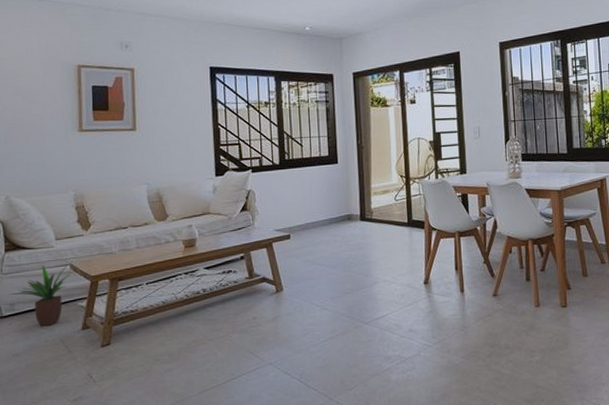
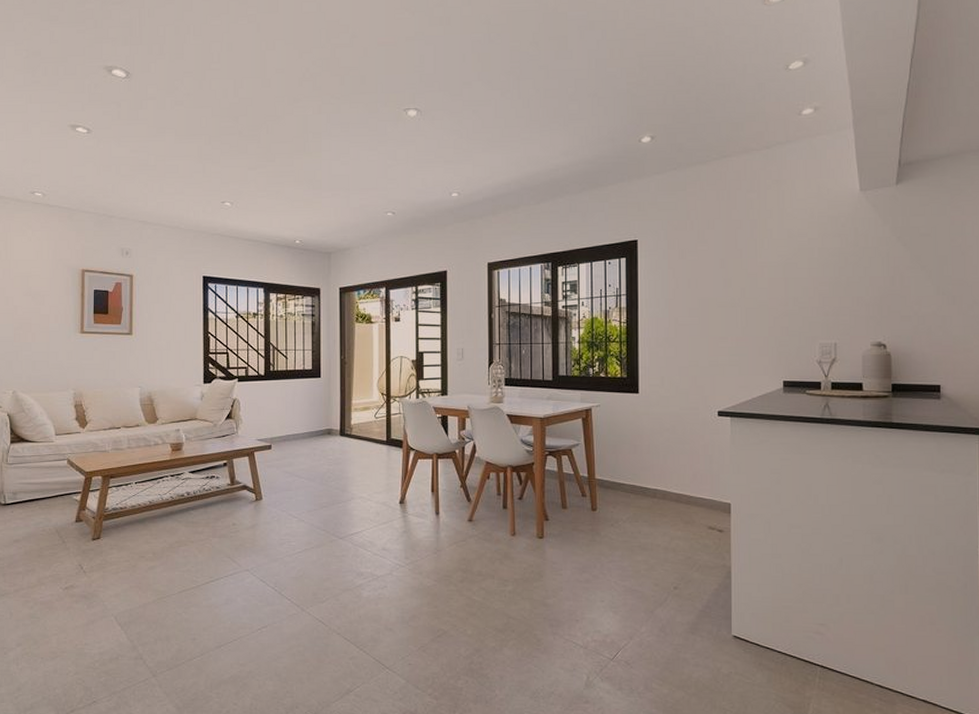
potted plant: present [10,264,71,327] -> none [13,459,68,517]

